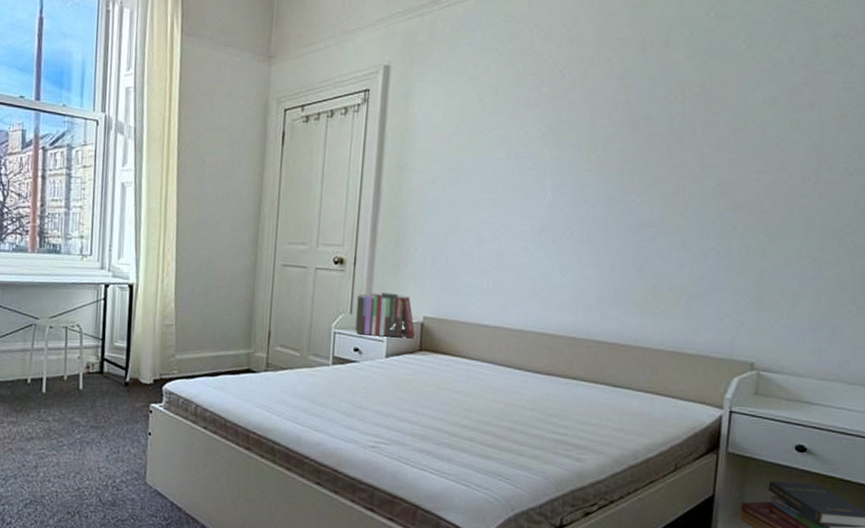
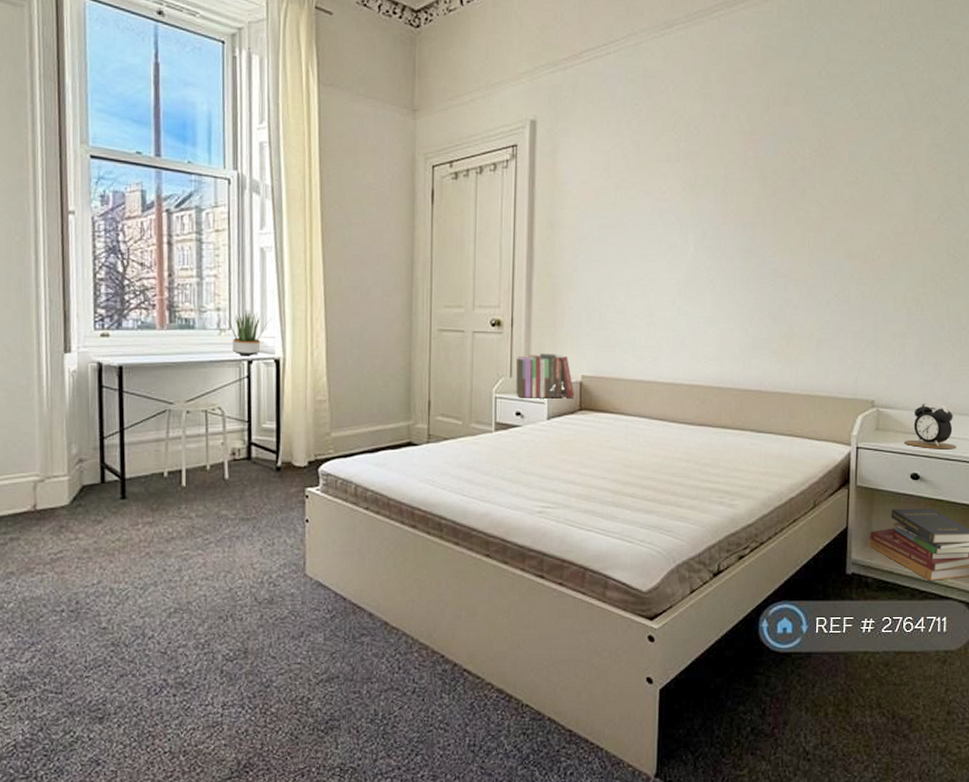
potted plant: none [86,238,127,281] -> present [224,309,271,356]
alarm clock: none [788,369,856,423] -> present [903,403,957,450]

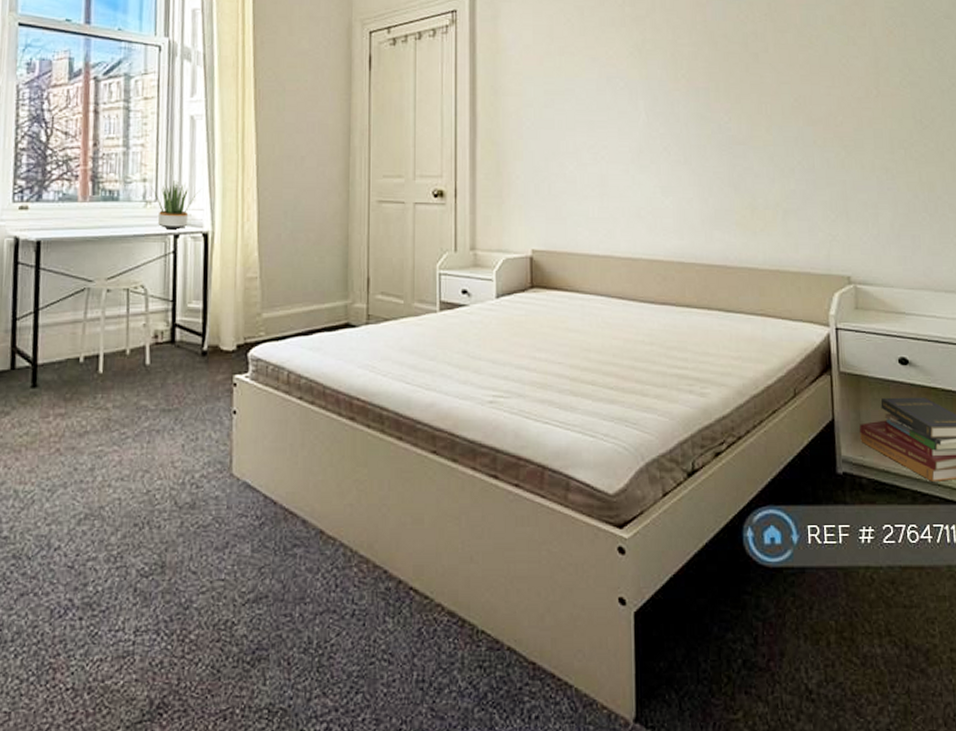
books: present [515,353,575,399] -> none [460,226,526,275]
alarm clock: present [903,403,957,450] -> none [887,278,946,331]

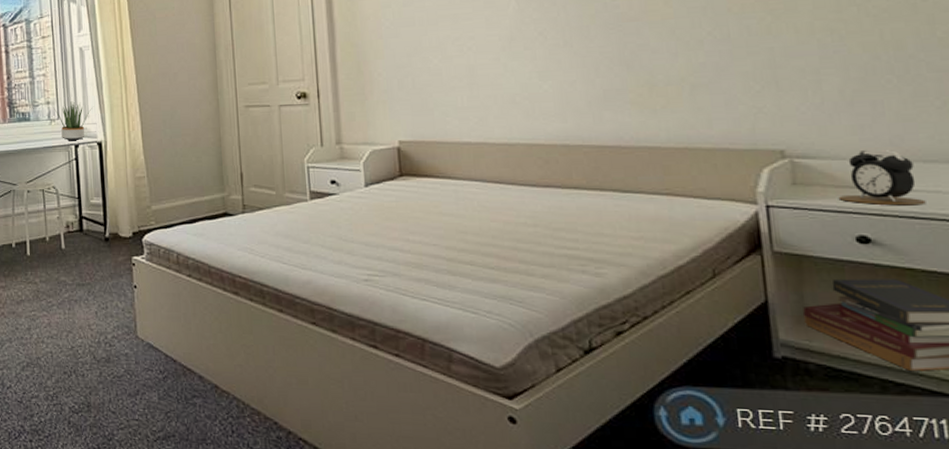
alarm clock: none [887,278,946,331] -> present [838,149,926,206]

